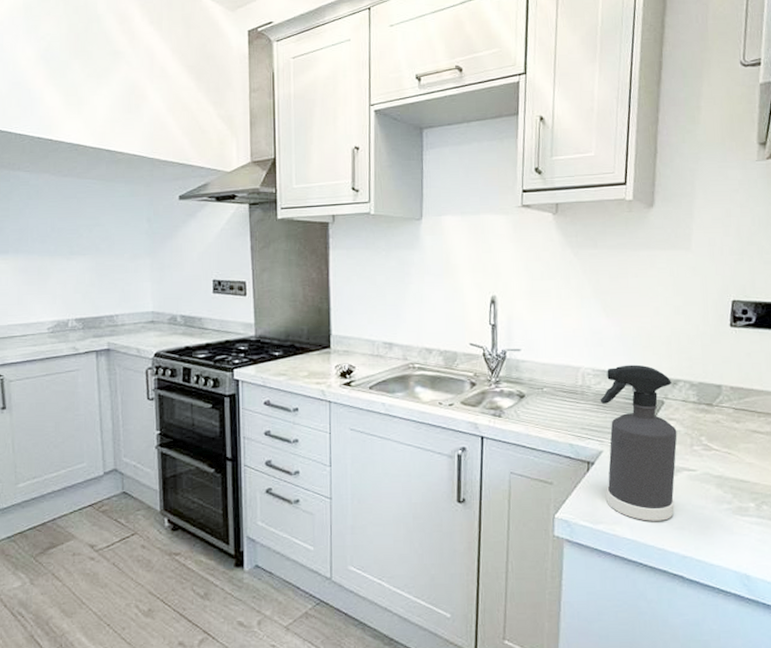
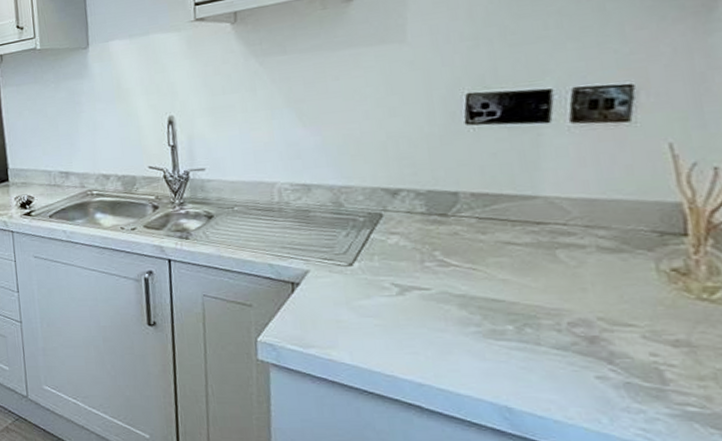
spray bottle: present [600,364,677,521] -> none [301,175,404,345]

